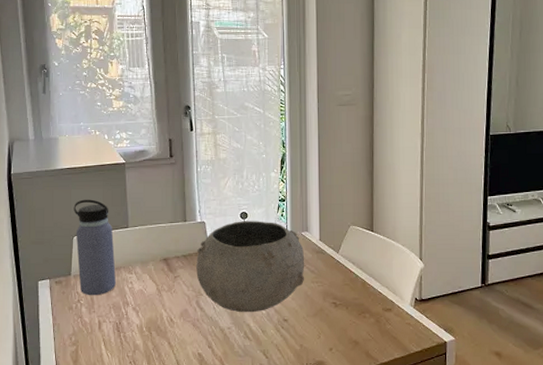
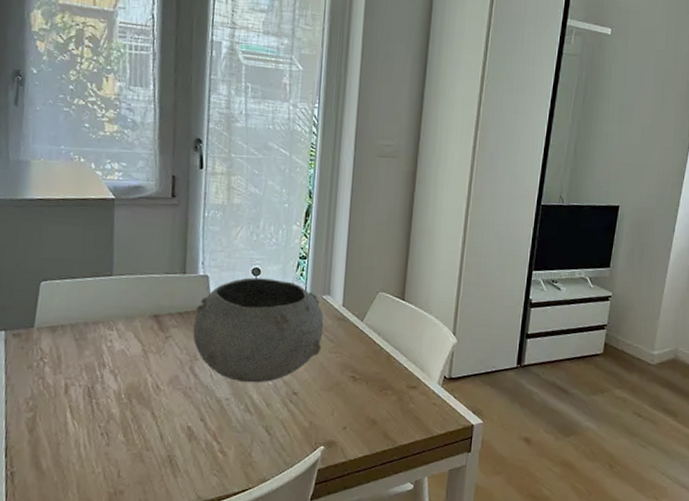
water bottle: present [73,199,116,296] -> none [43,238,93,354]

